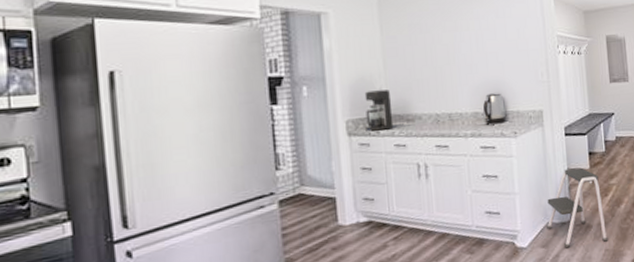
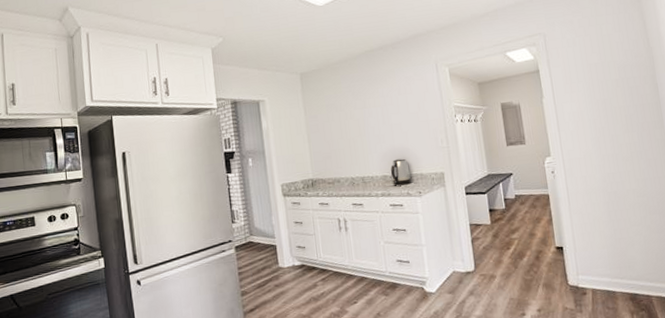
coffee maker: present [364,89,394,132] -> none [294,159,318,193]
step stool: present [547,167,608,248] -> none [452,223,513,295]

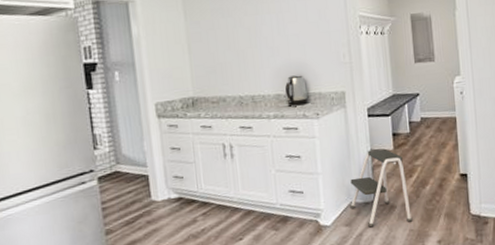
step stool: none [452,223,513,295] -> present [350,148,413,228]

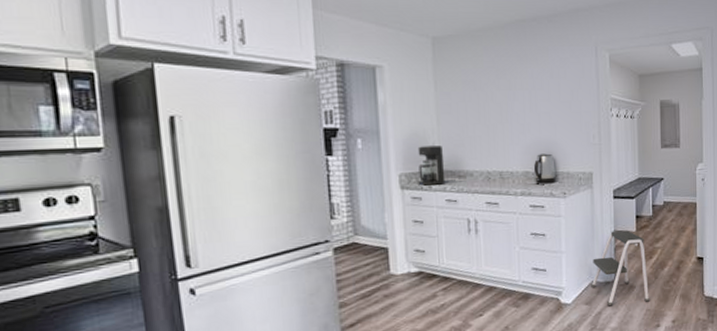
coffee maker: none [171,73,200,114] -> present [417,145,446,187]

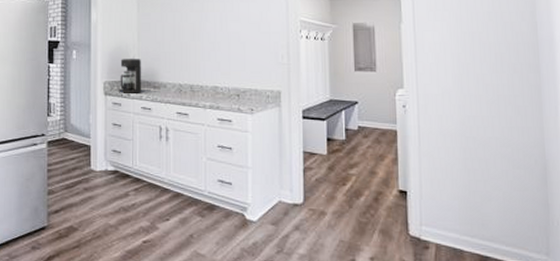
kettle: present [534,153,556,185] -> none [223,70,244,101]
step stool: present [591,230,650,307] -> none [278,152,344,232]

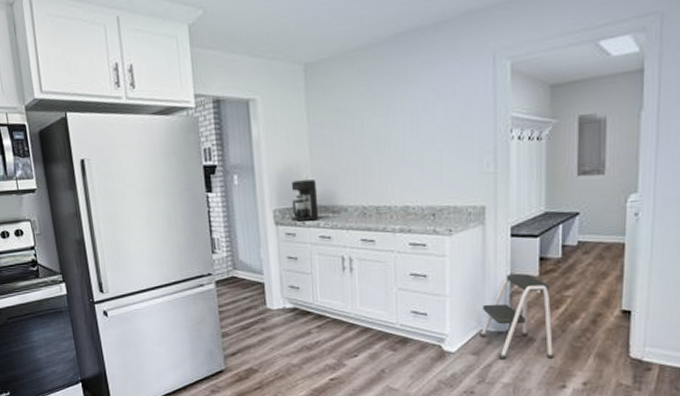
step stool: none [278,152,344,232] -> present [480,274,554,359]

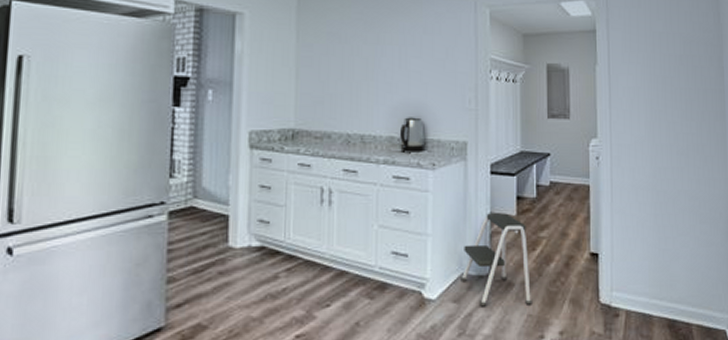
coffee maker: present [291,179,319,223] -> none [269,101,301,147]
kettle: none [415,185,440,221] -> present [400,117,424,154]

